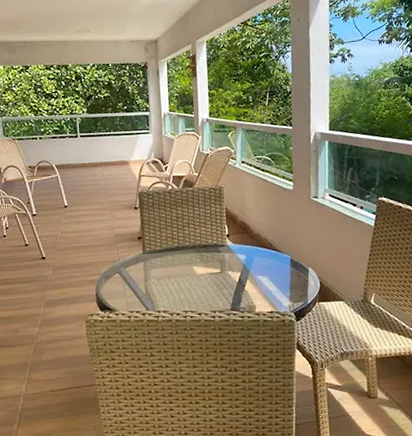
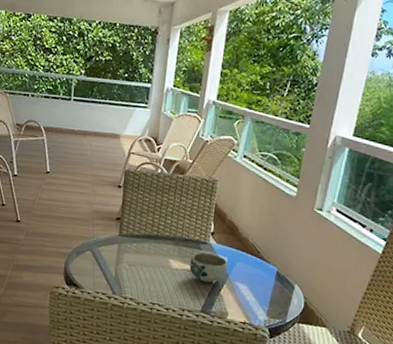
bowl: none [212,254,247,282] -> present [189,252,228,283]

